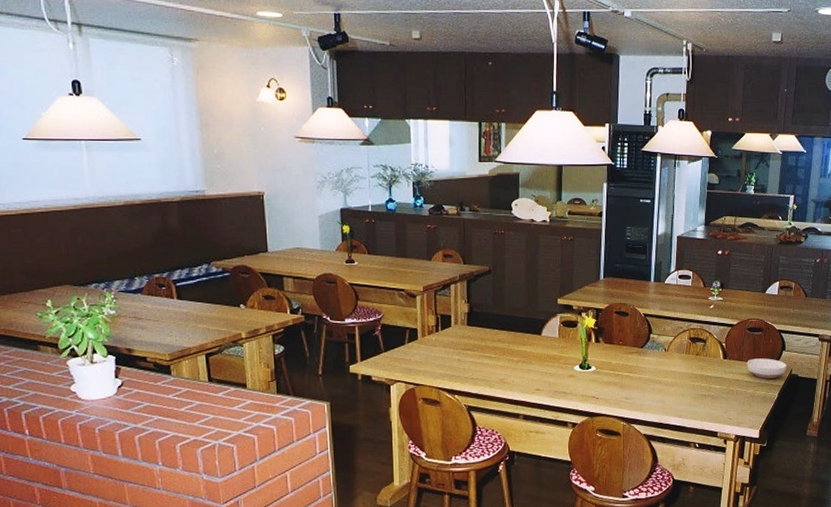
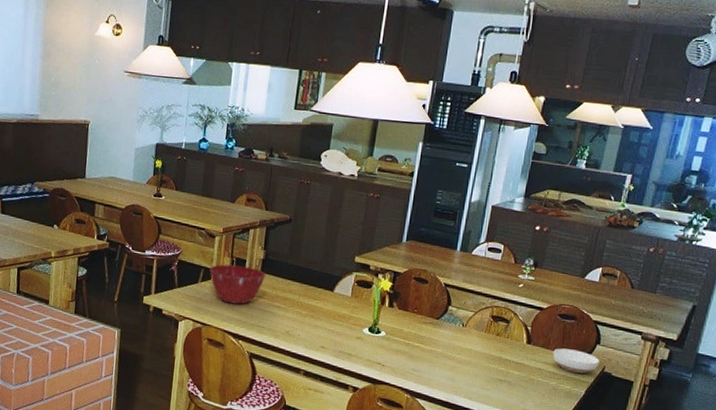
mixing bowl: none [415,321,473,361] -> present [210,264,266,305]

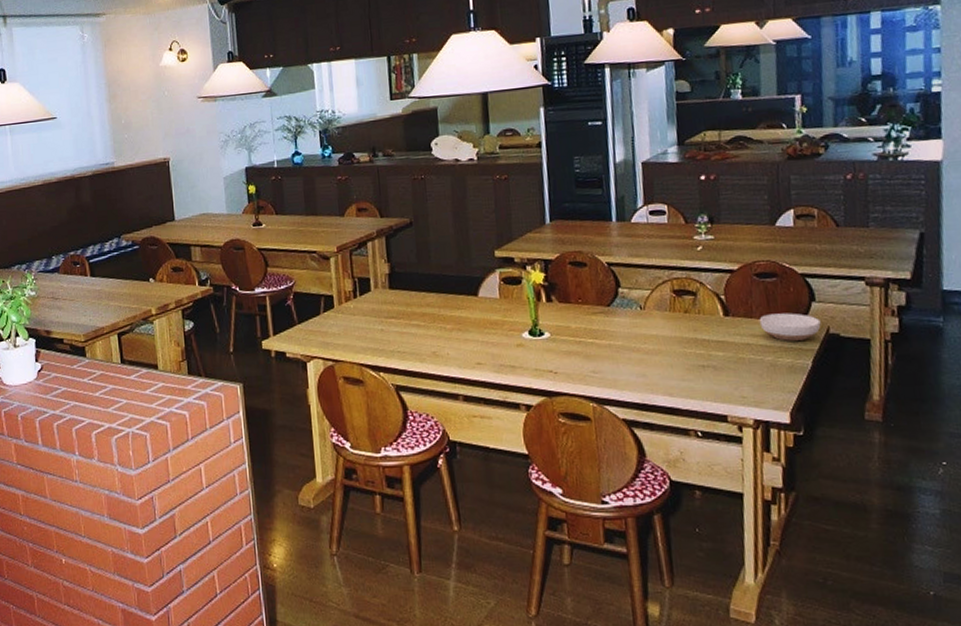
mixing bowl: present [210,264,266,305] -> none [330,285,396,332]

